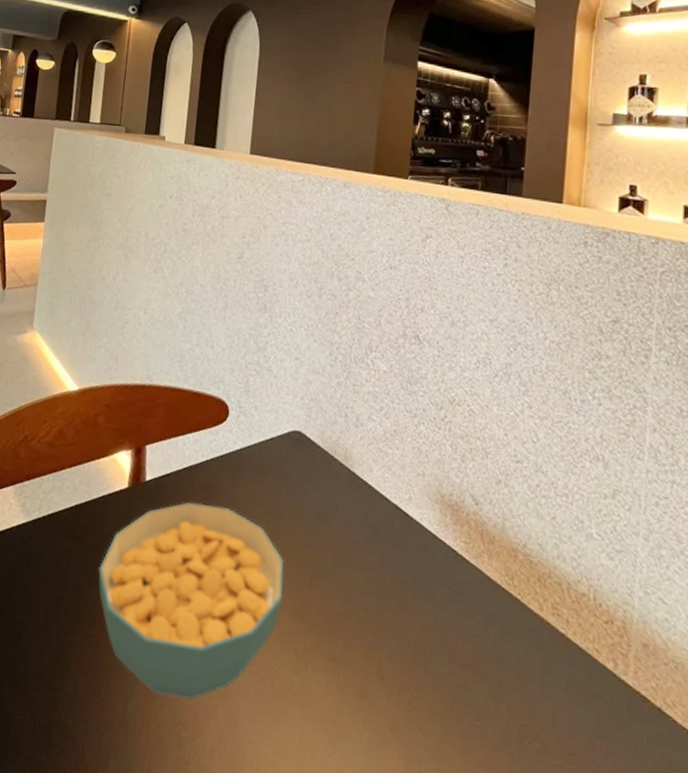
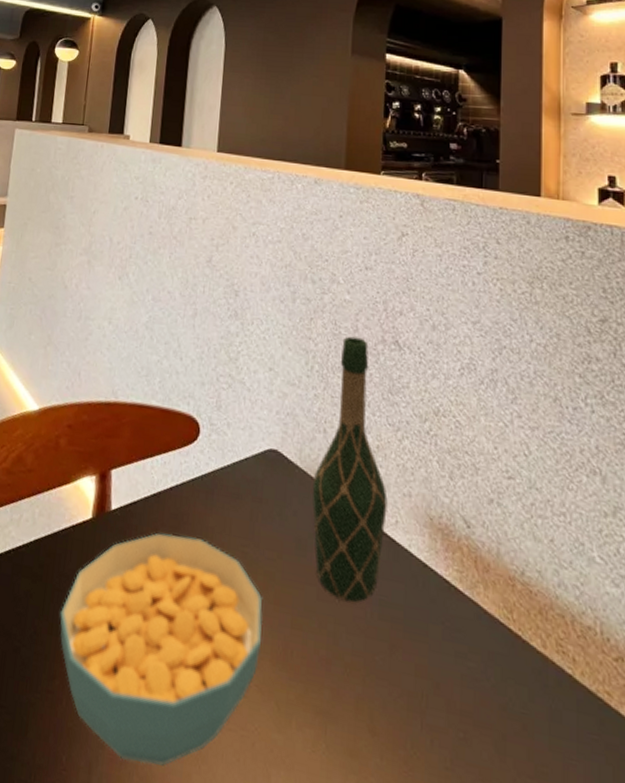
wine bottle: none [332,330,403,567] -> present [312,336,388,603]

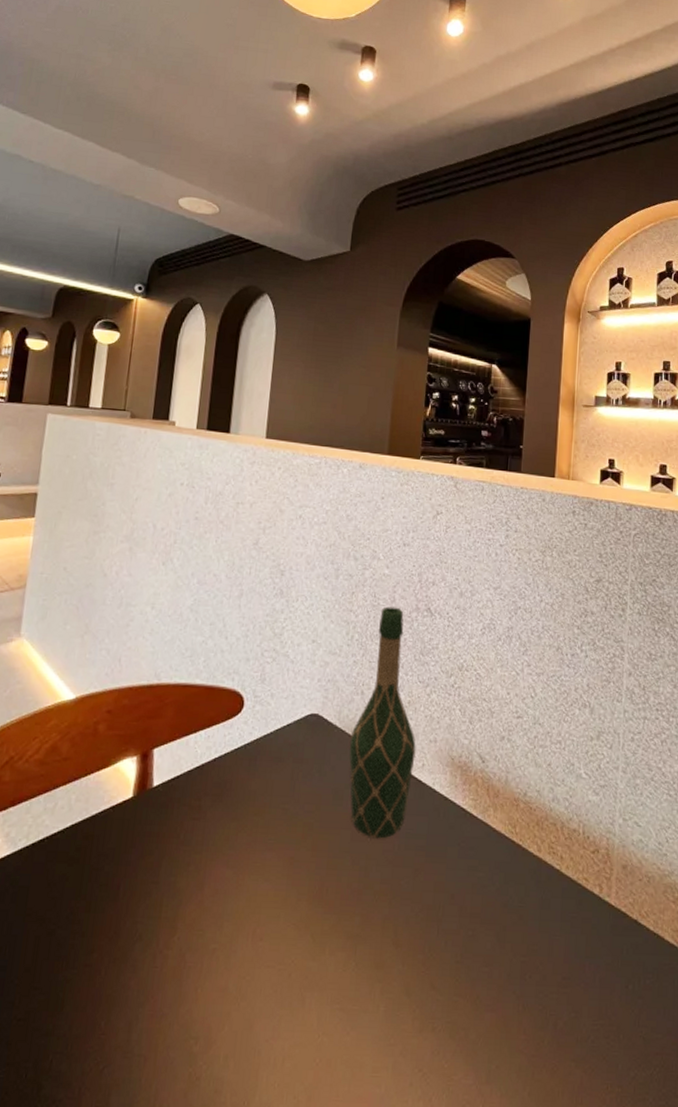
cereal bowl: present [60,533,263,766] -> none [98,801,302,1014]

